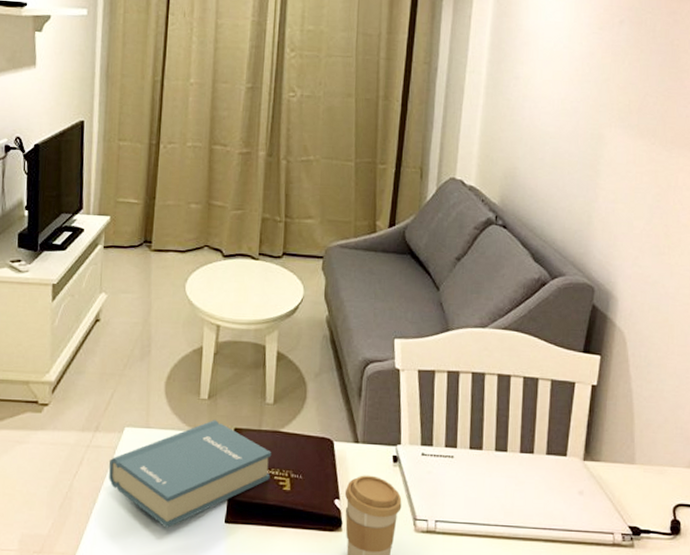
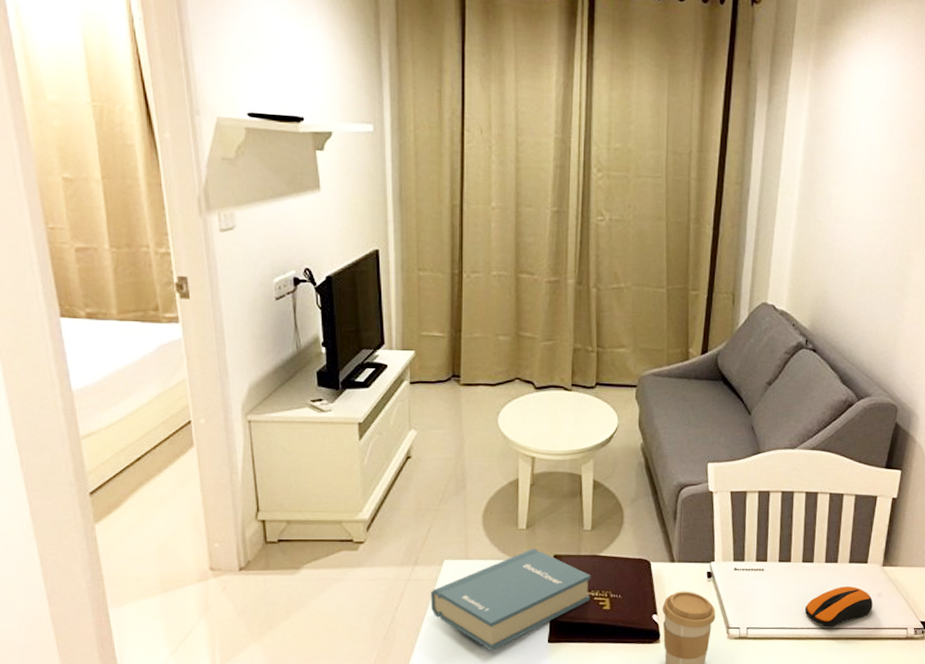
computer mouse: none [499,481,574,526] -> present [805,586,873,627]

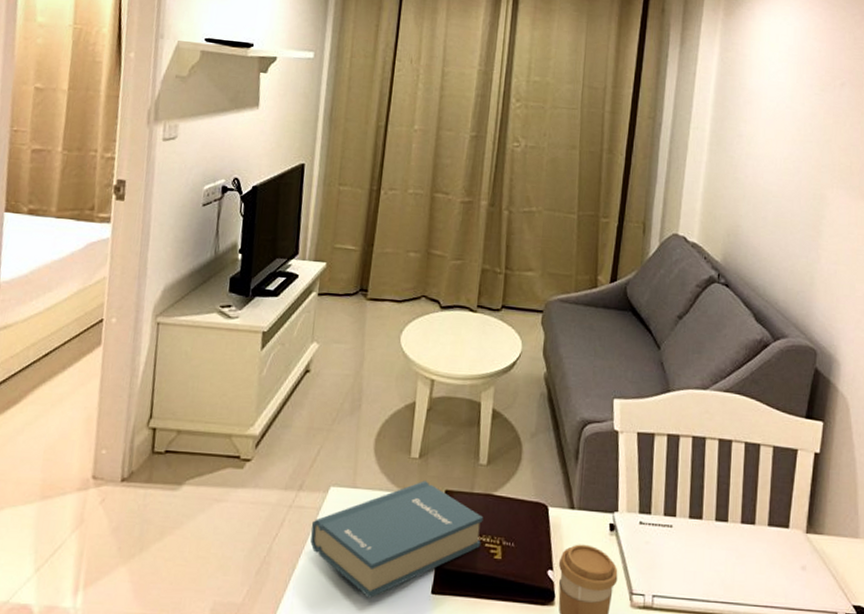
computer mouse: present [805,586,873,627] -> none [719,554,796,604]

